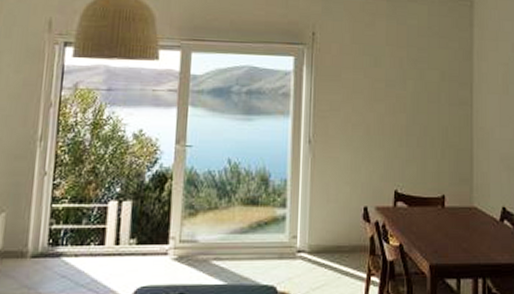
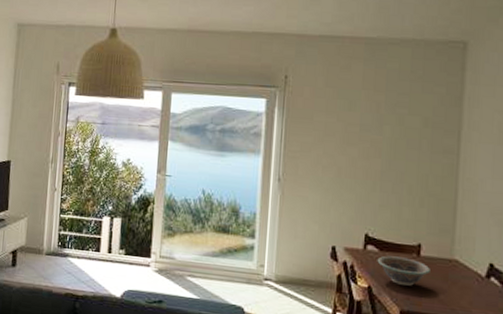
decorative bowl: none [406,210,454,238] -> present [377,255,430,286]

